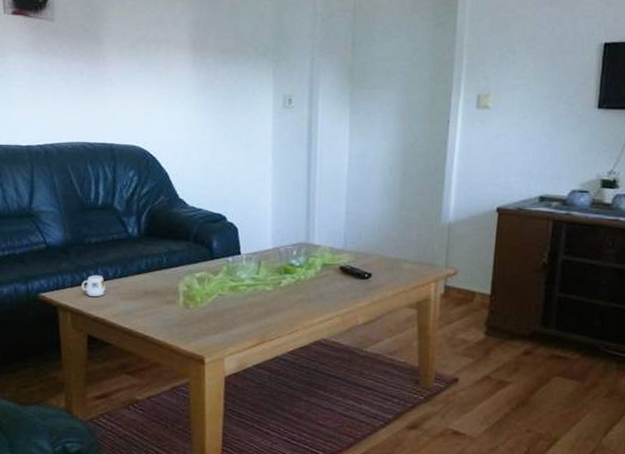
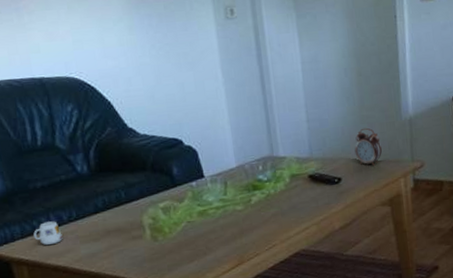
alarm clock: none [388,227,416,267] -> present [354,128,382,166]

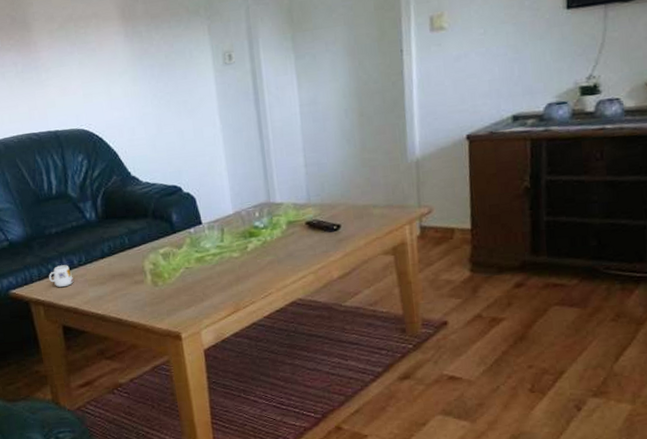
alarm clock: present [354,128,382,166] -> none [355,171,385,212]

